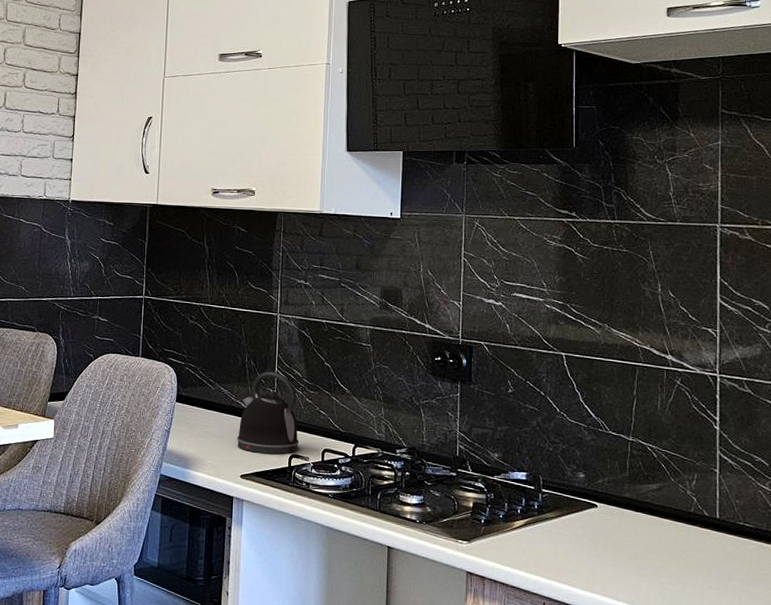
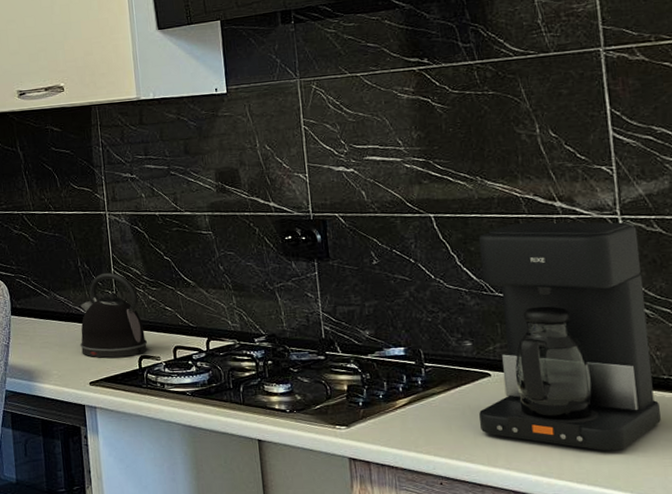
coffee maker: none [583,370,735,587] -> present [478,222,661,451]

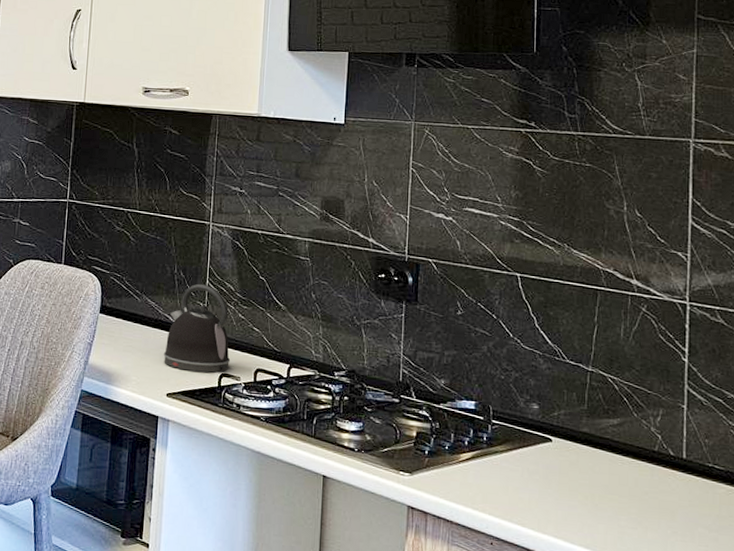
coffee maker: present [478,222,661,451] -> none [535,294,703,532]

